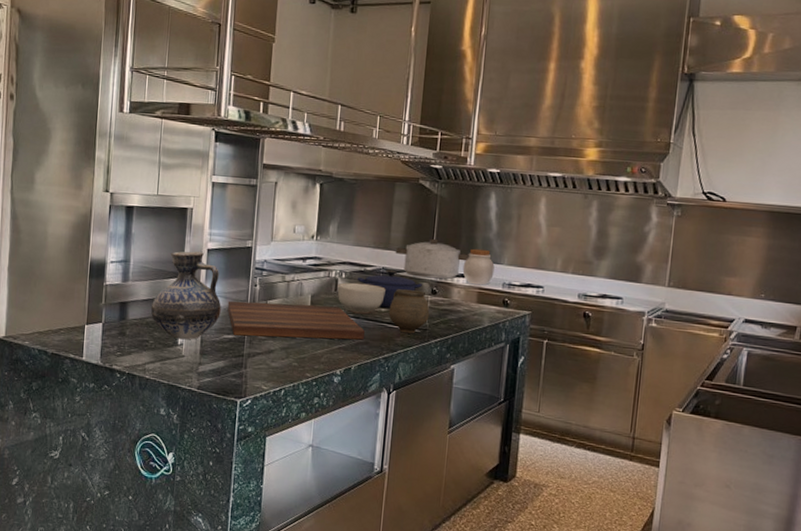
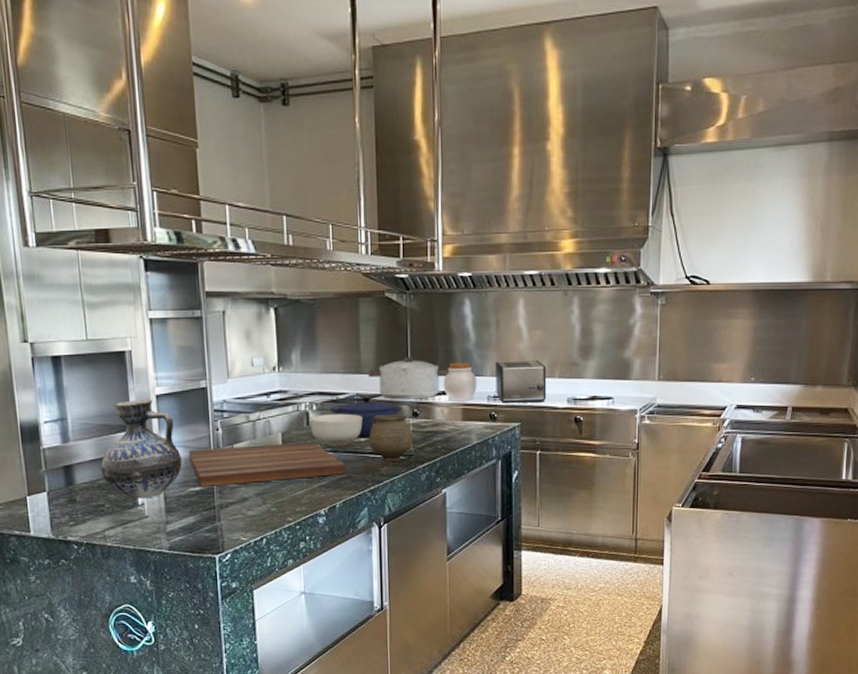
toaster: none [511,252,561,295] -> present [496,360,547,404]

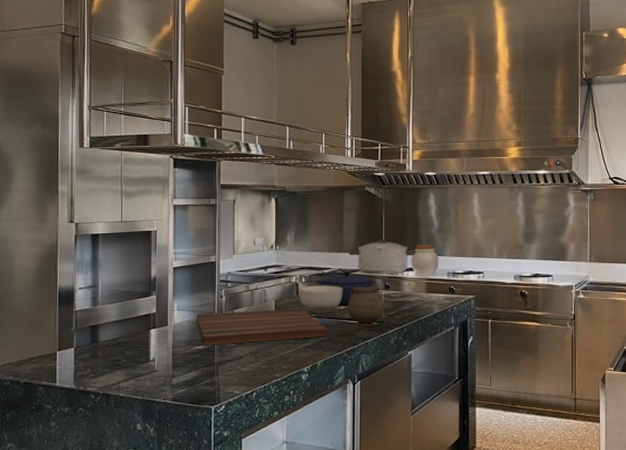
ceramic jug: present [100,398,182,499] -> none [121,270,190,355]
toaster: present [496,360,547,404] -> none [454,244,497,280]

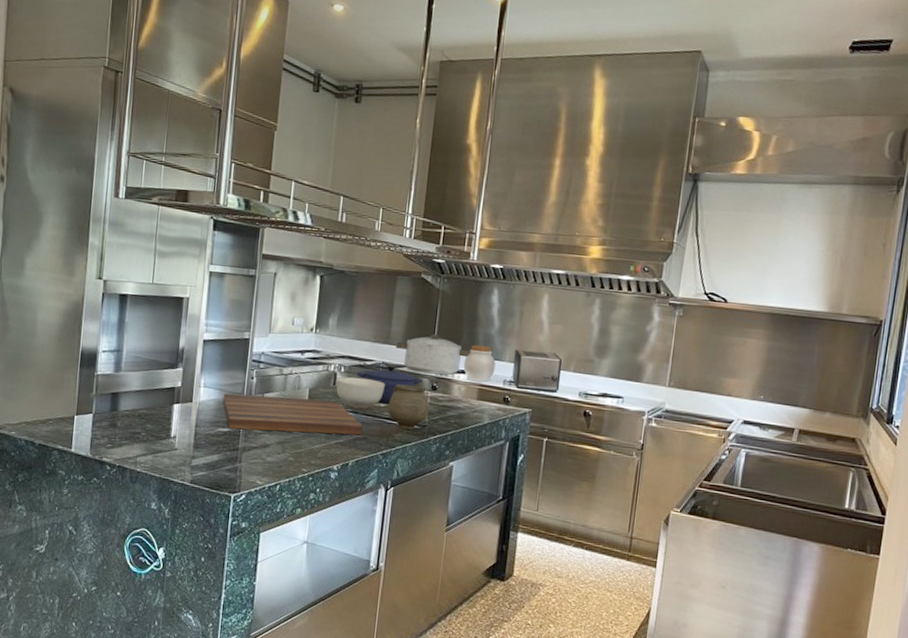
toaster: none [454,244,497,280] -> present [512,349,563,393]

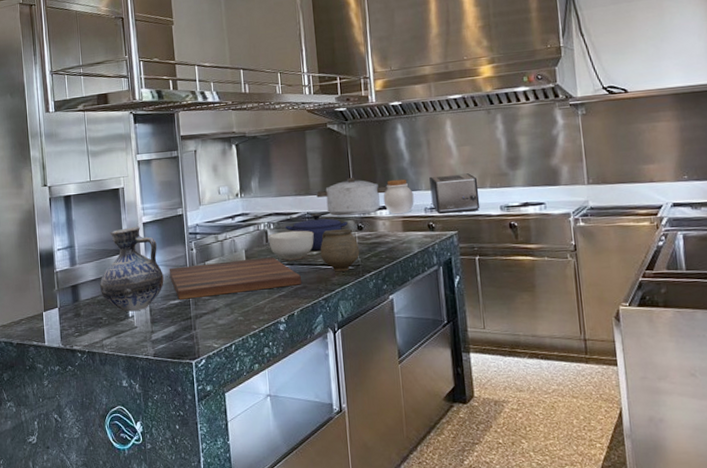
ceramic jug: none [143,341,217,433] -> present [99,226,164,312]

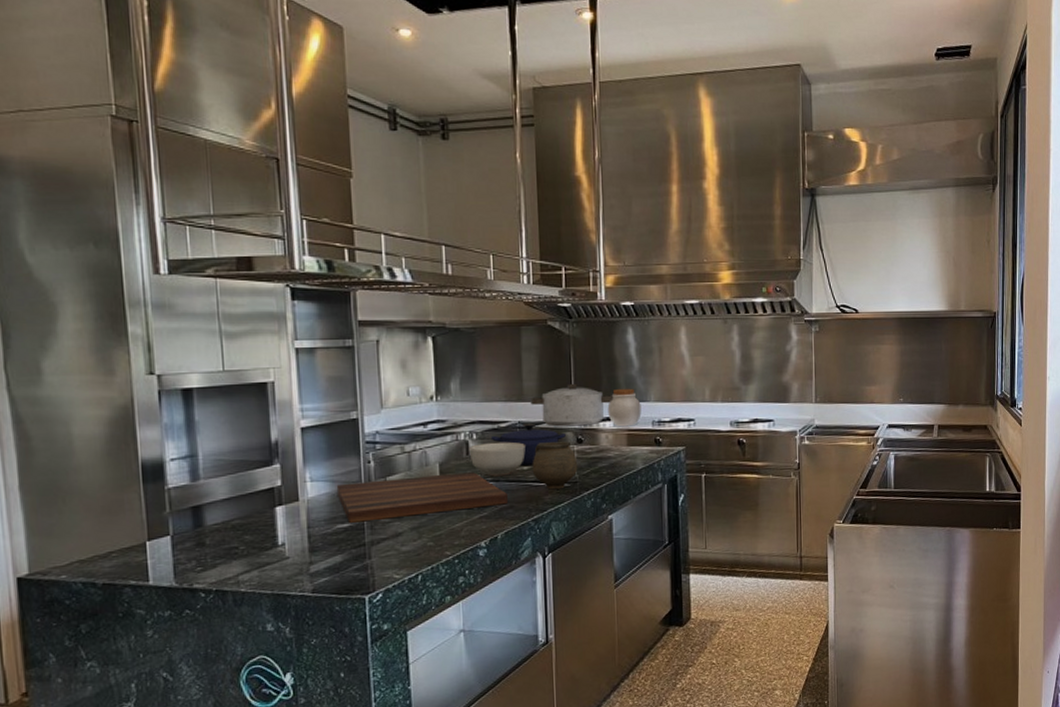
ceramic jug: present [99,226,164,312] -> none [235,431,329,539]
toaster: present [429,173,480,215] -> none [659,386,710,429]

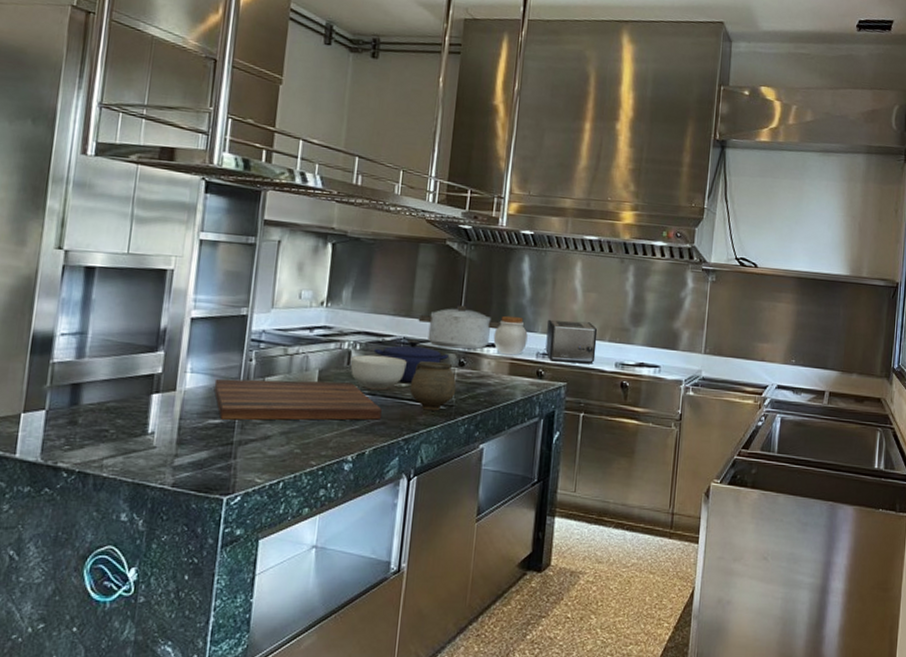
toaster: none [659,386,710,429] -> present [545,319,598,364]

